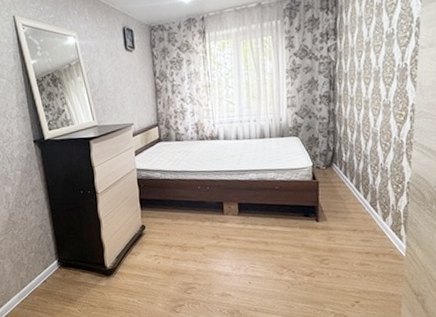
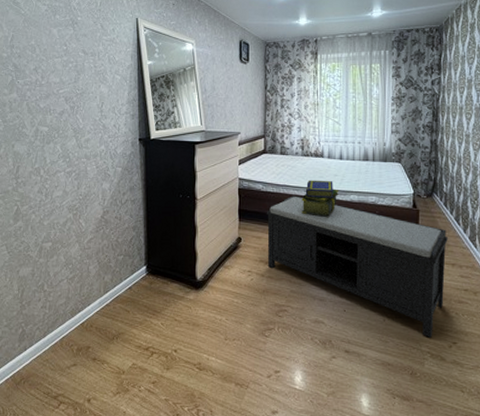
bench: none [166,180,349,299] -> present [266,195,448,338]
stack of books: none [200,162,238,198] -> present [301,180,340,217]

